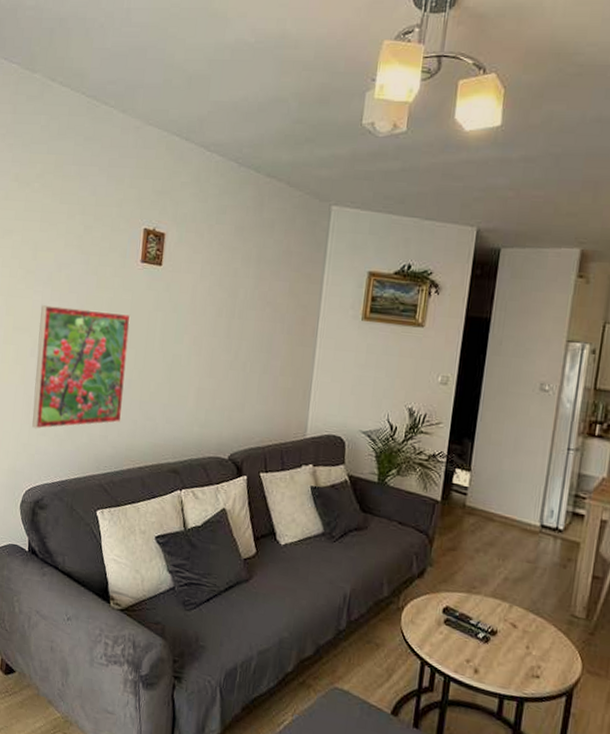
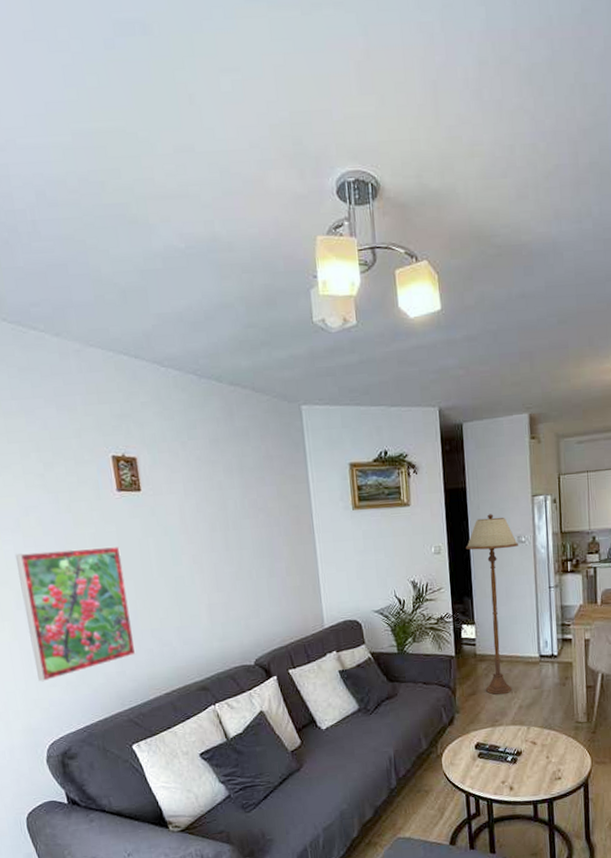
floor lamp: none [468,352,540,559] -> present [465,514,518,695]

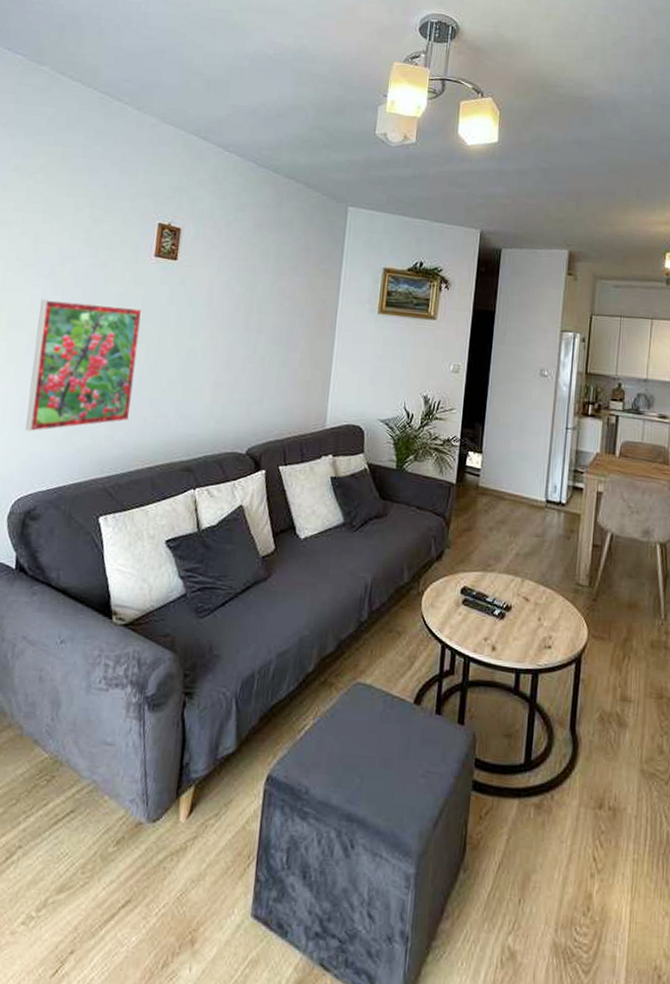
floor lamp: present [465,514,518,695] -> none [482,341,540,536]

